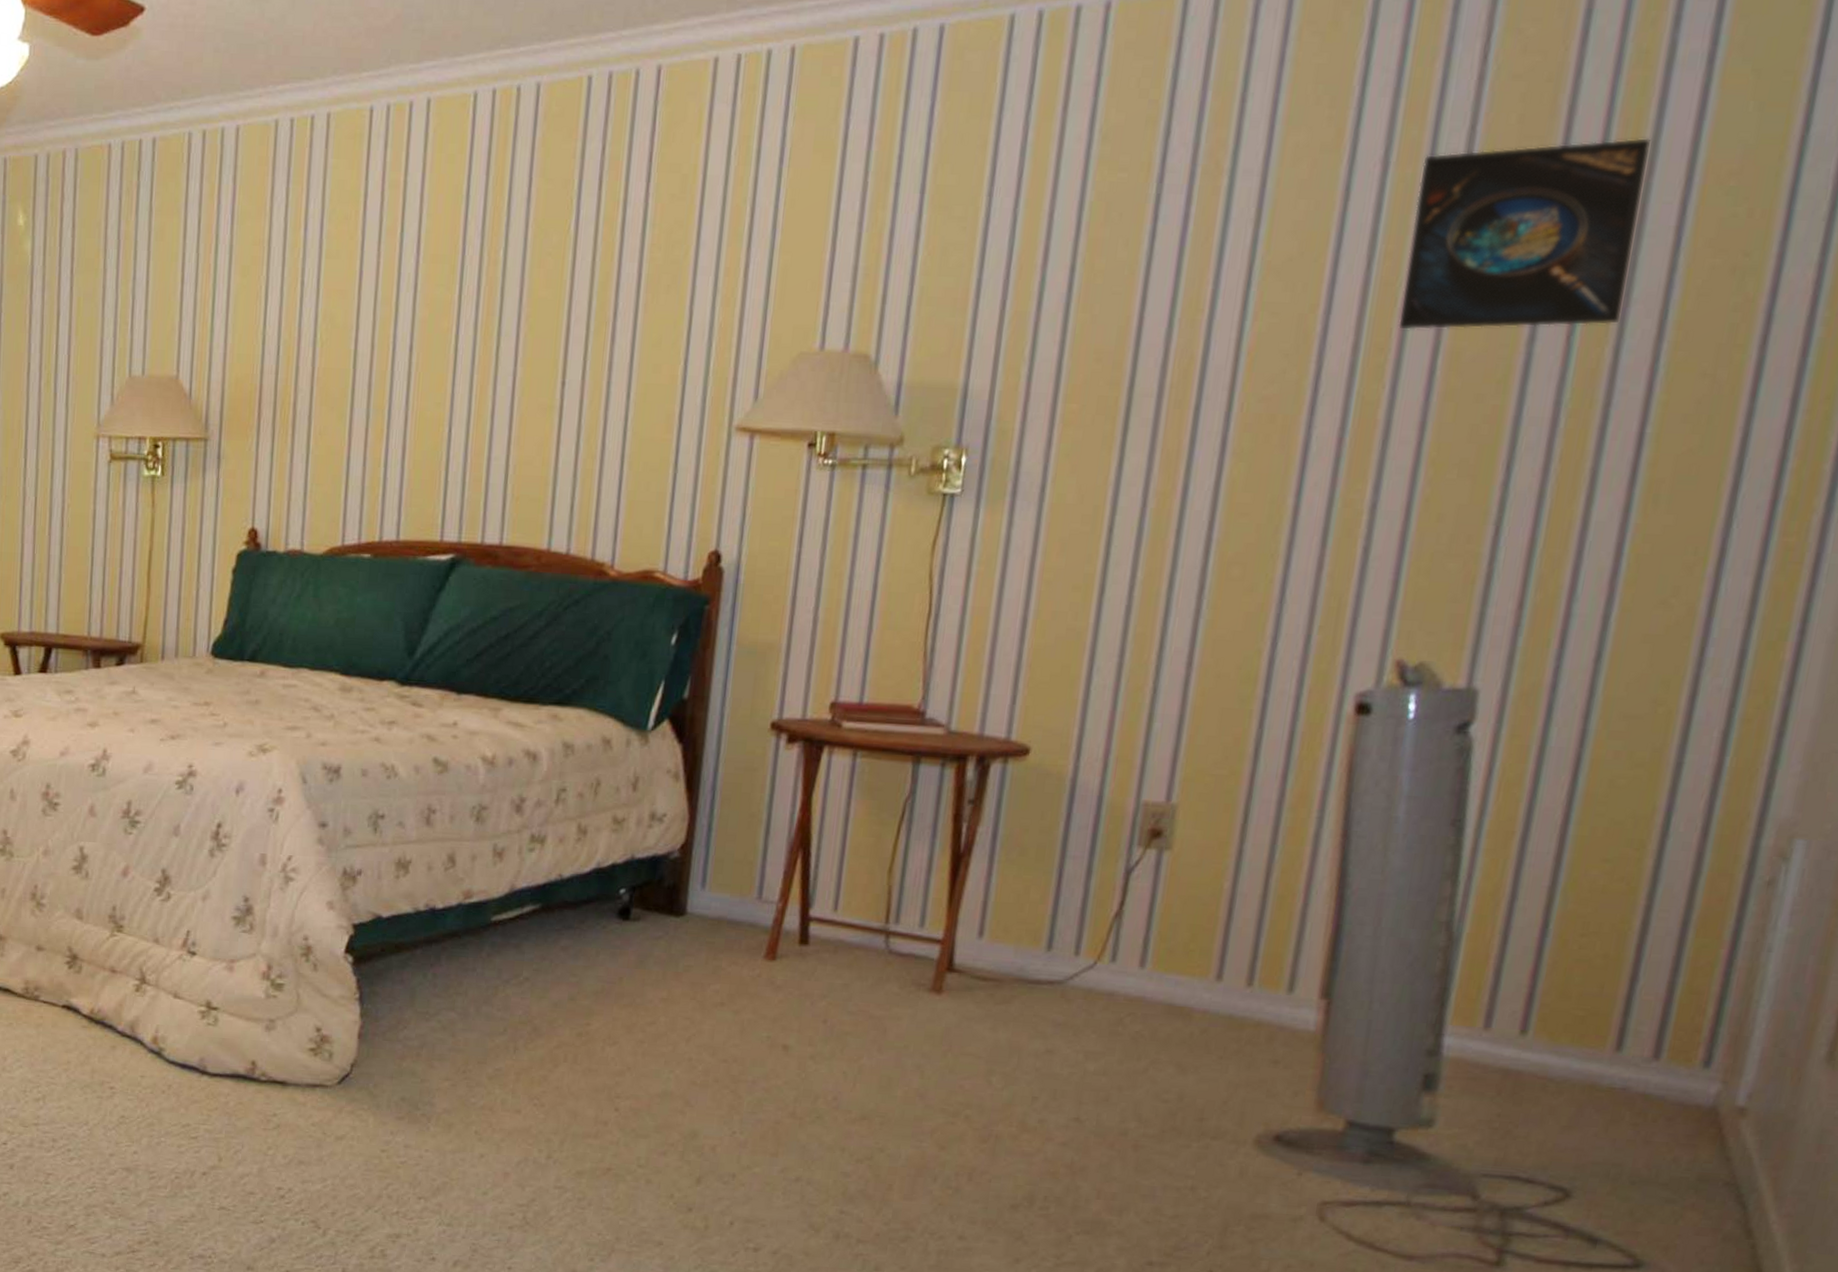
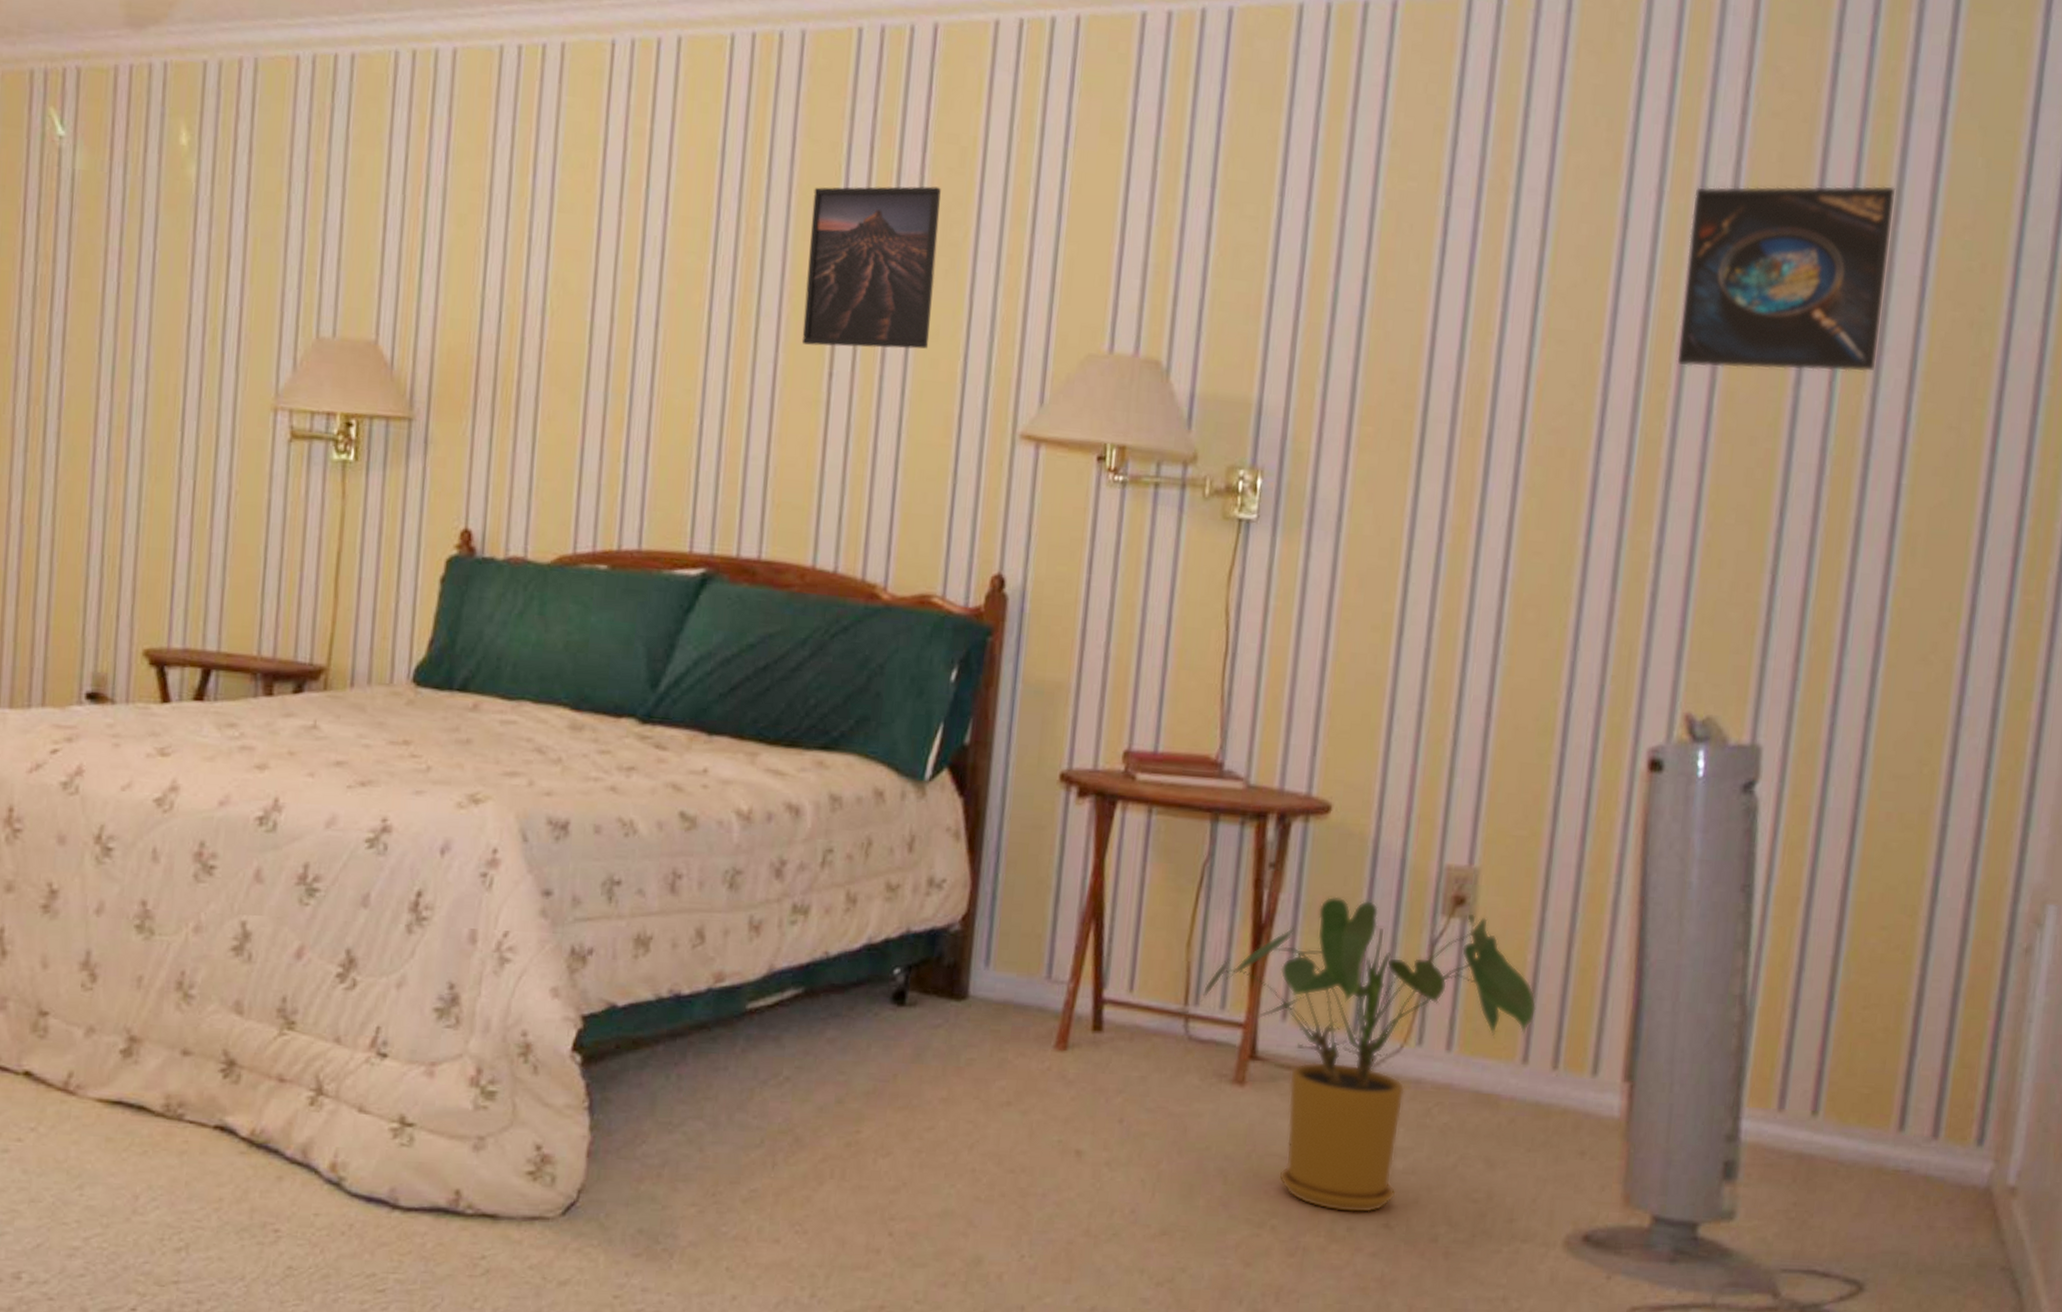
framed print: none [537,212,664,359] -> present [801,186,941,349]
house plant: none [900,829,1232,1108] -> present [1200,896,1537,1214]

